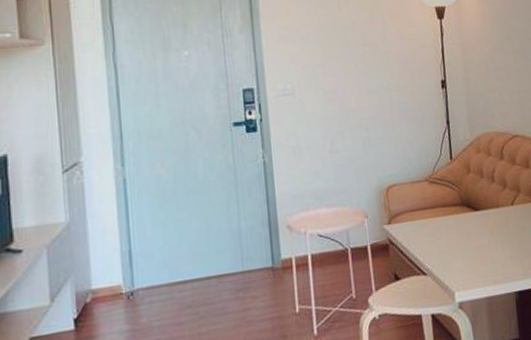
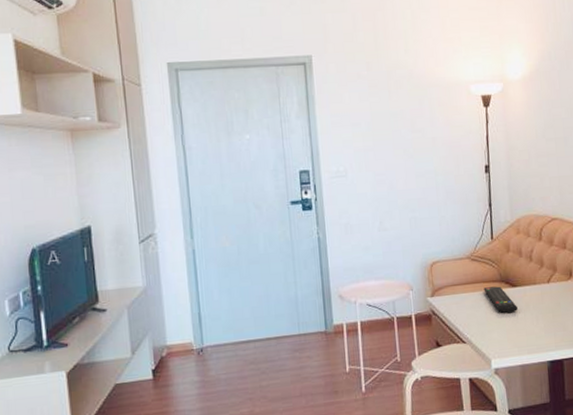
remote control: none [444,210,481,240] -> present [483,286,518,314]

